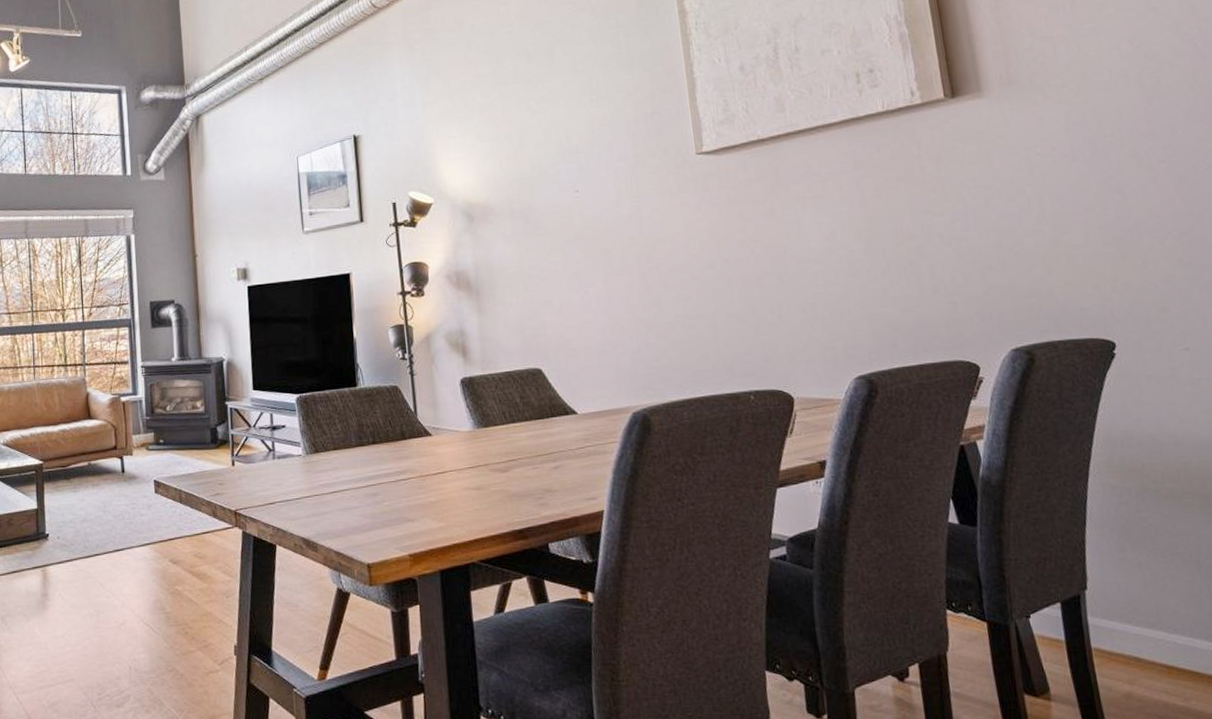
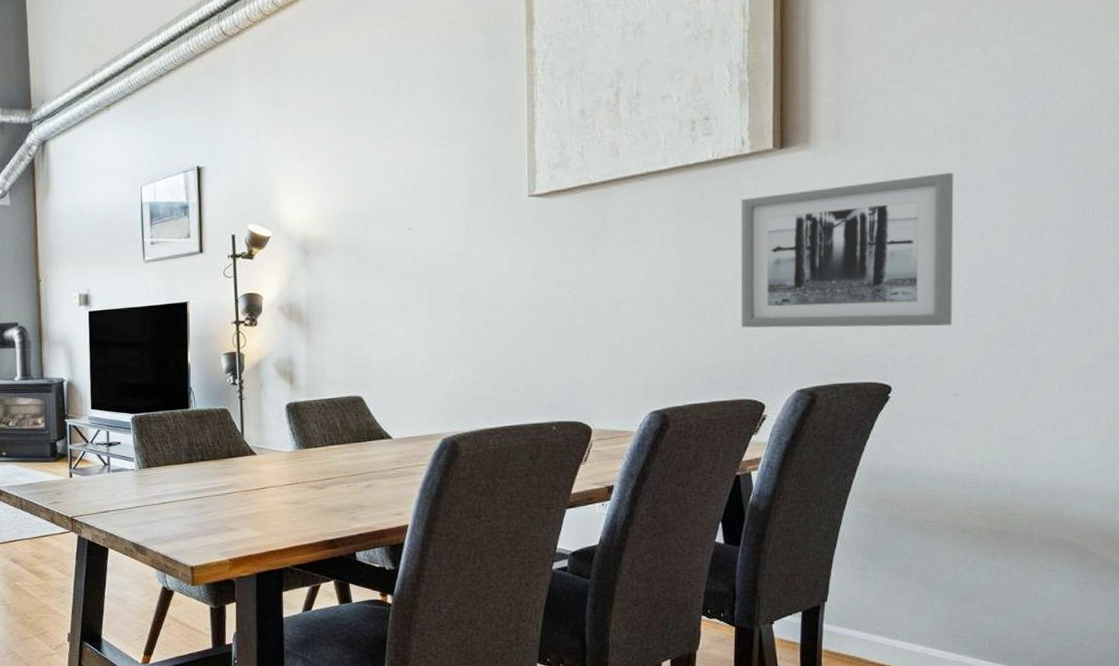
wall art: none [920,116,1169,284] -> present [741,173,954,328]

